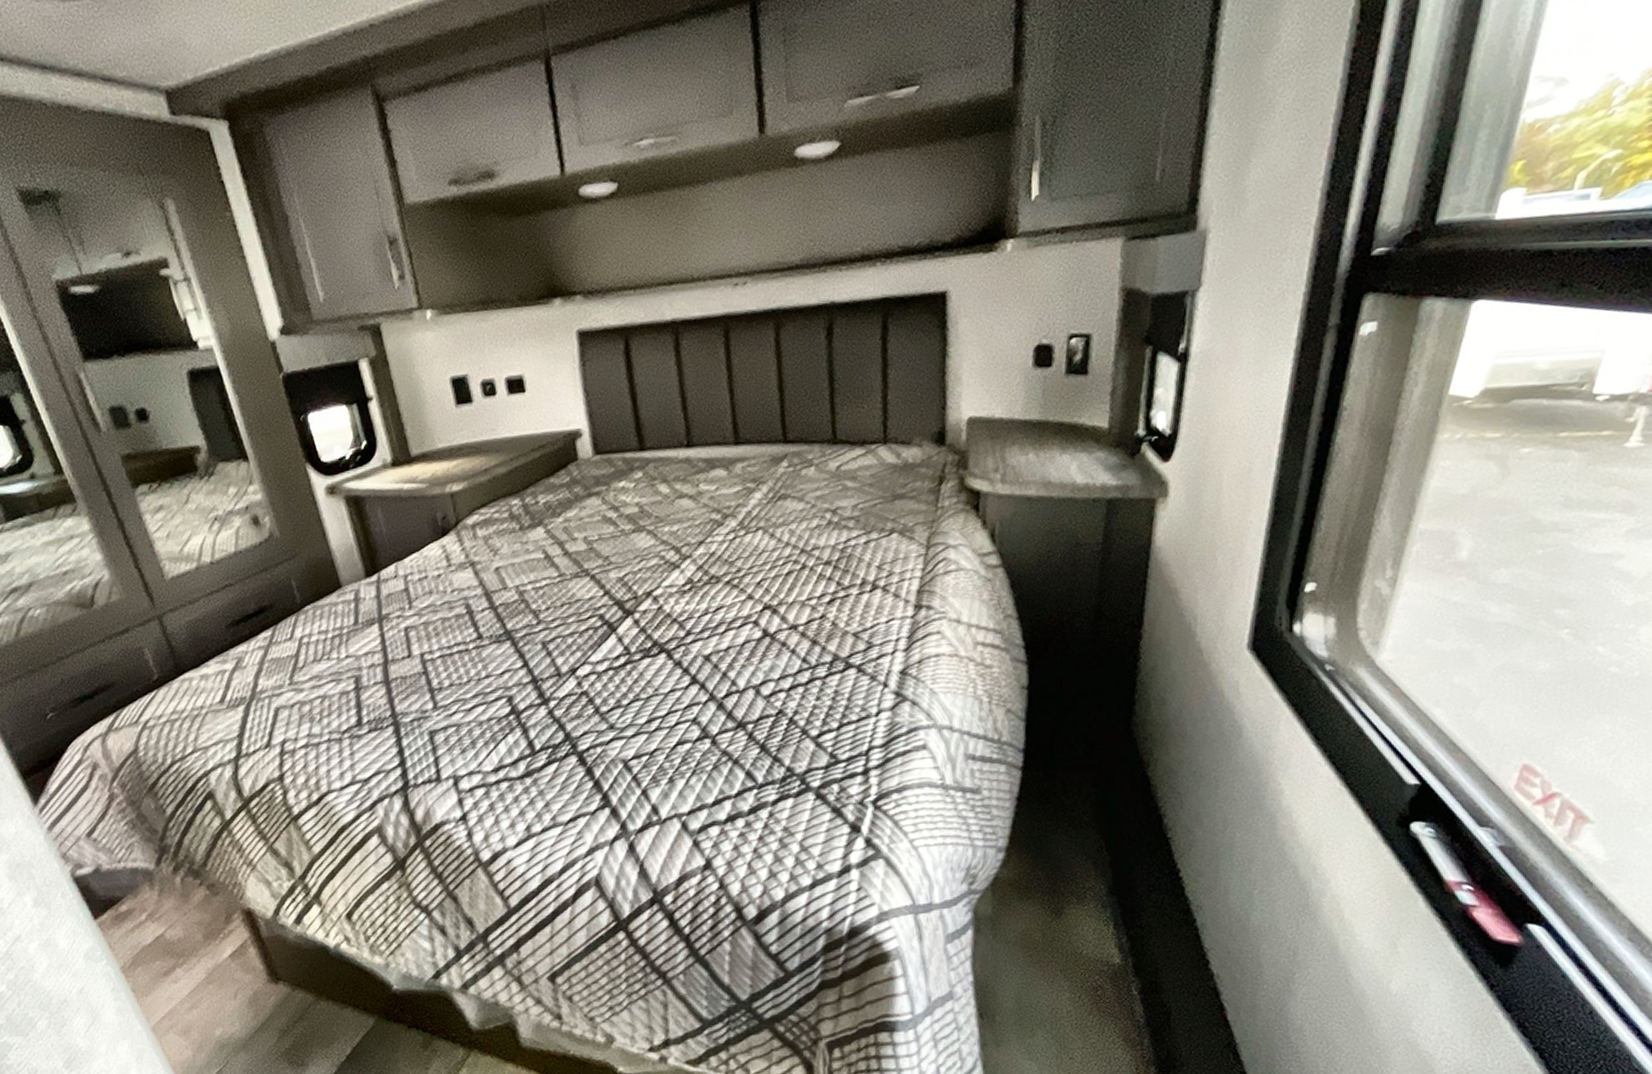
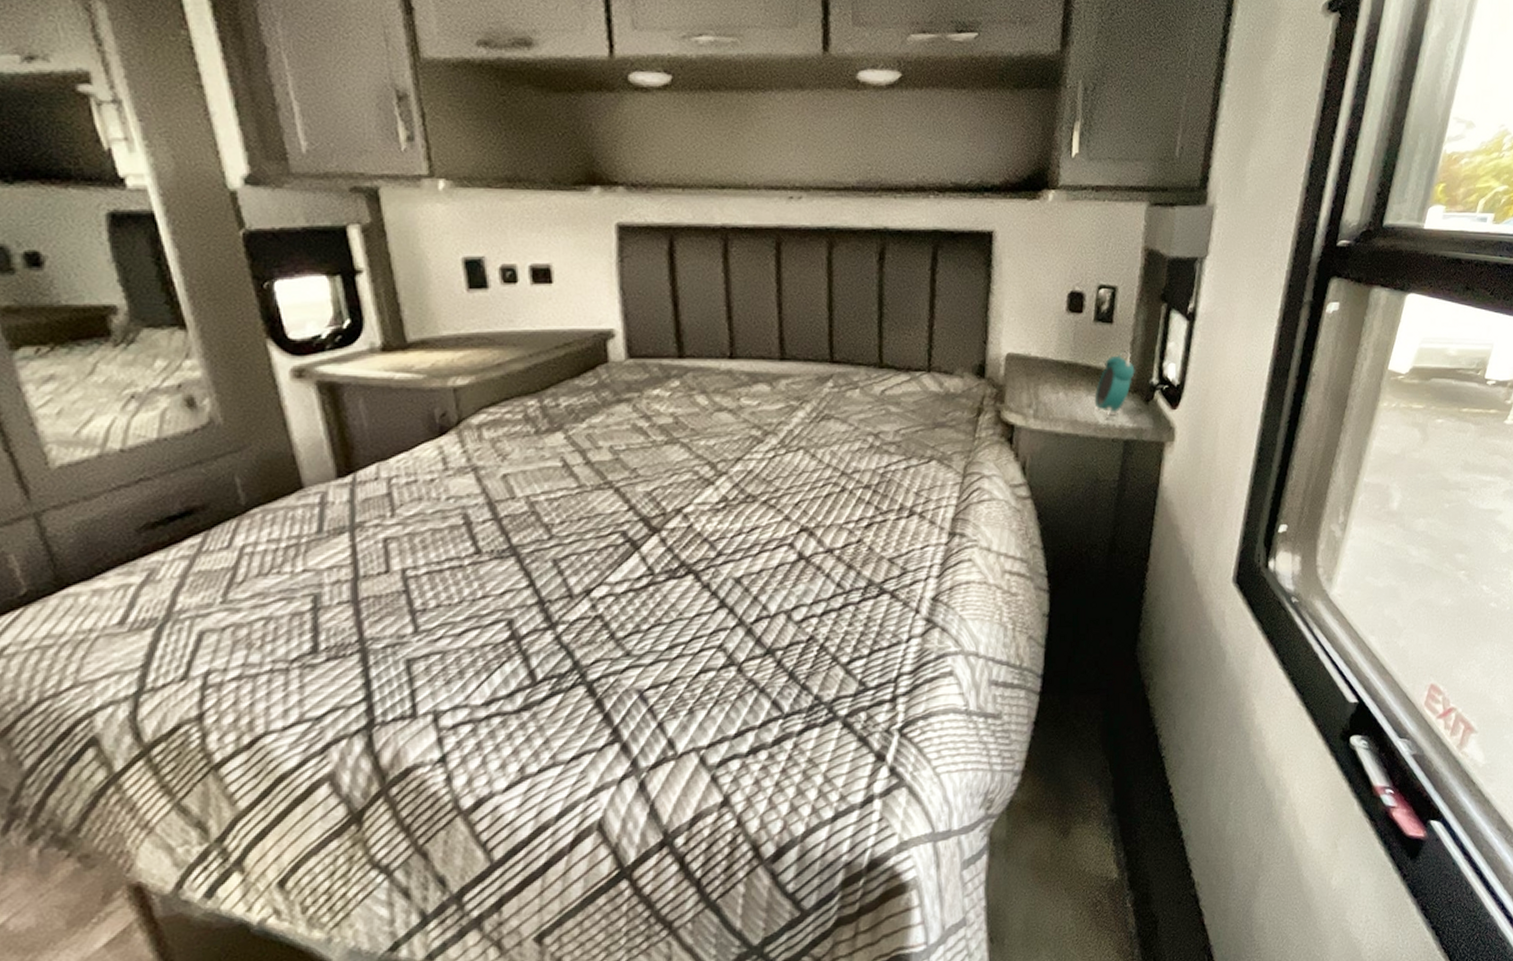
alarm clock: none [1069,401,1117,478] -> present [1094,350,1135,419]

